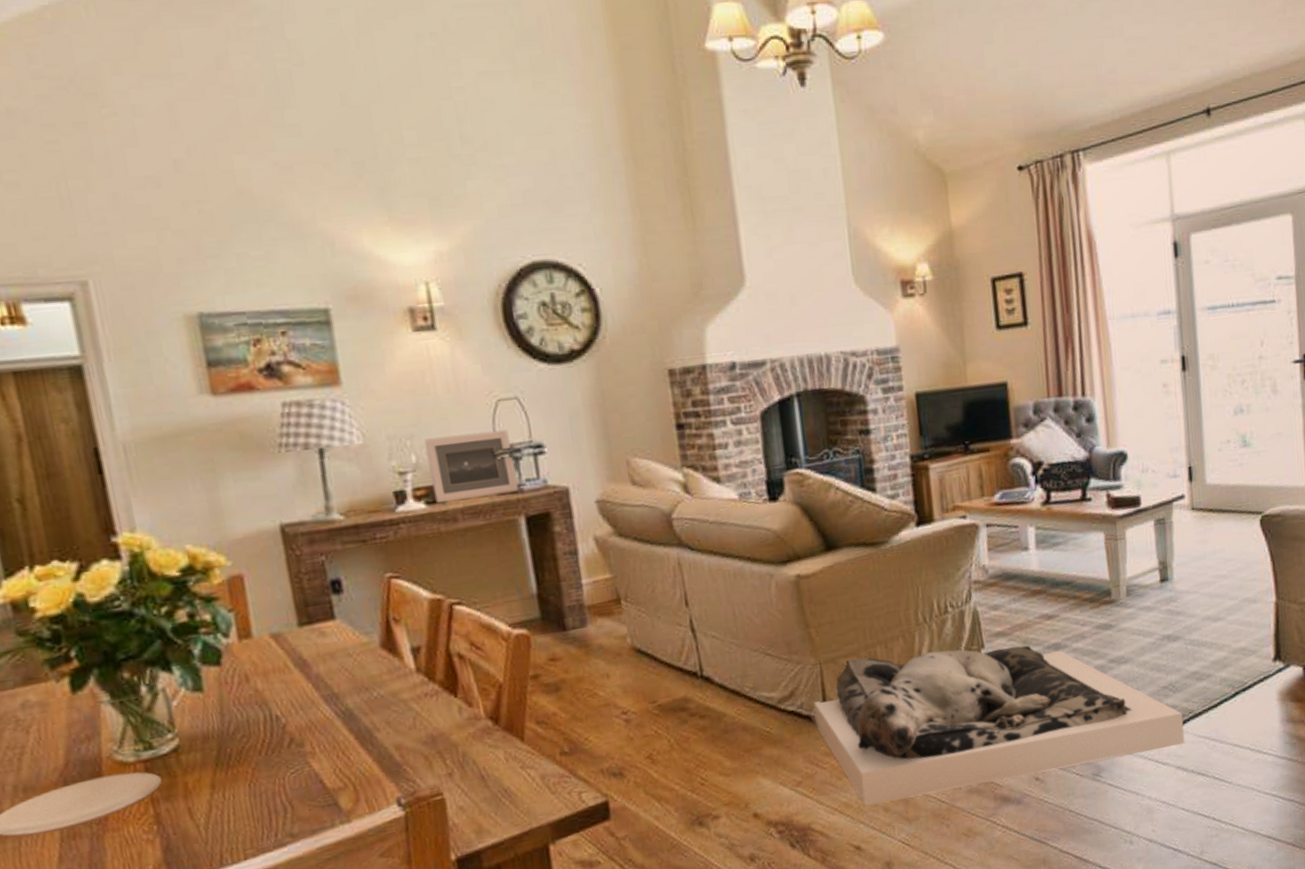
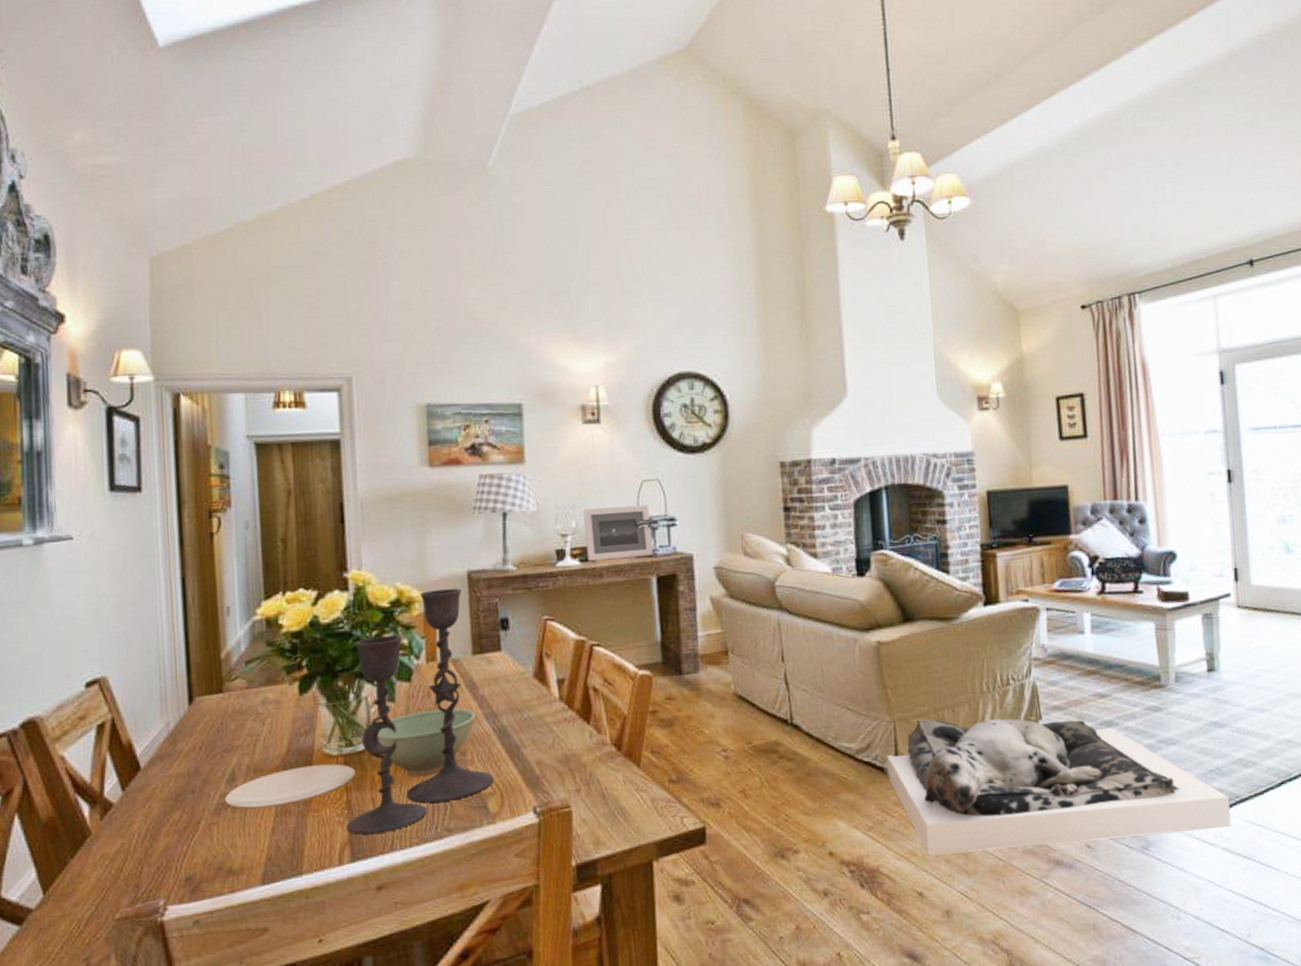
candlestick: none [138,547,344,853] -> present [347,588,494,835]
bowl: none [184,692,311,779] -> present [377,708,476,777]

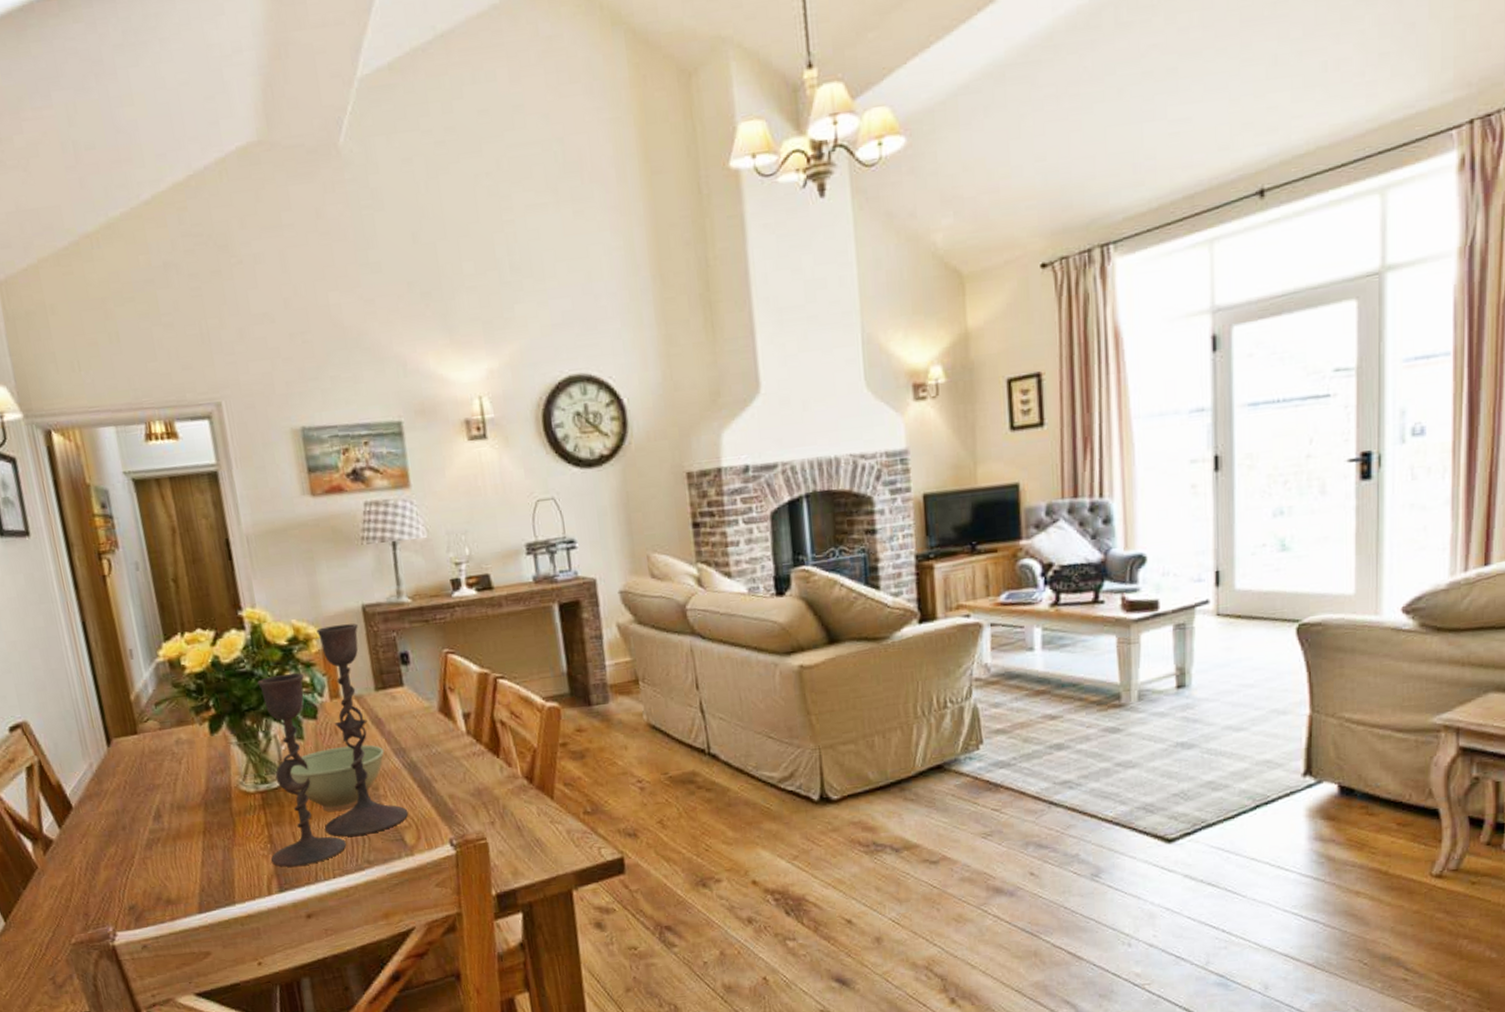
plate: present [224,763,356,810] -> none [153,800,275,845]
picture frame: present [582,504,653,562] -> none [475,526,553,591]
dog bed: present [883,717,1232,855] -> none [808,743,1195,883]

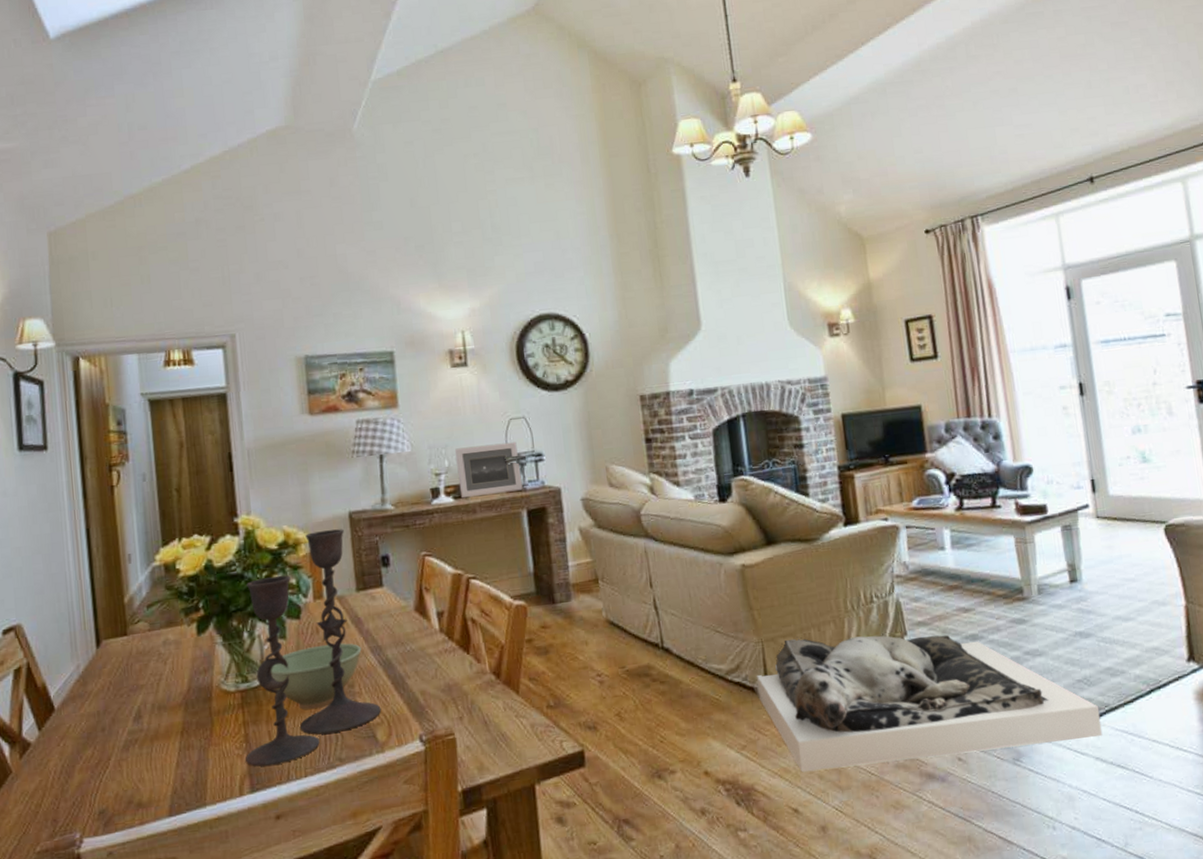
picture frame: none [475,526,553,591] -> present [454,441,523,499]
dog bed: none [808,743,1195,883] -> present [753,634,1103,772]

